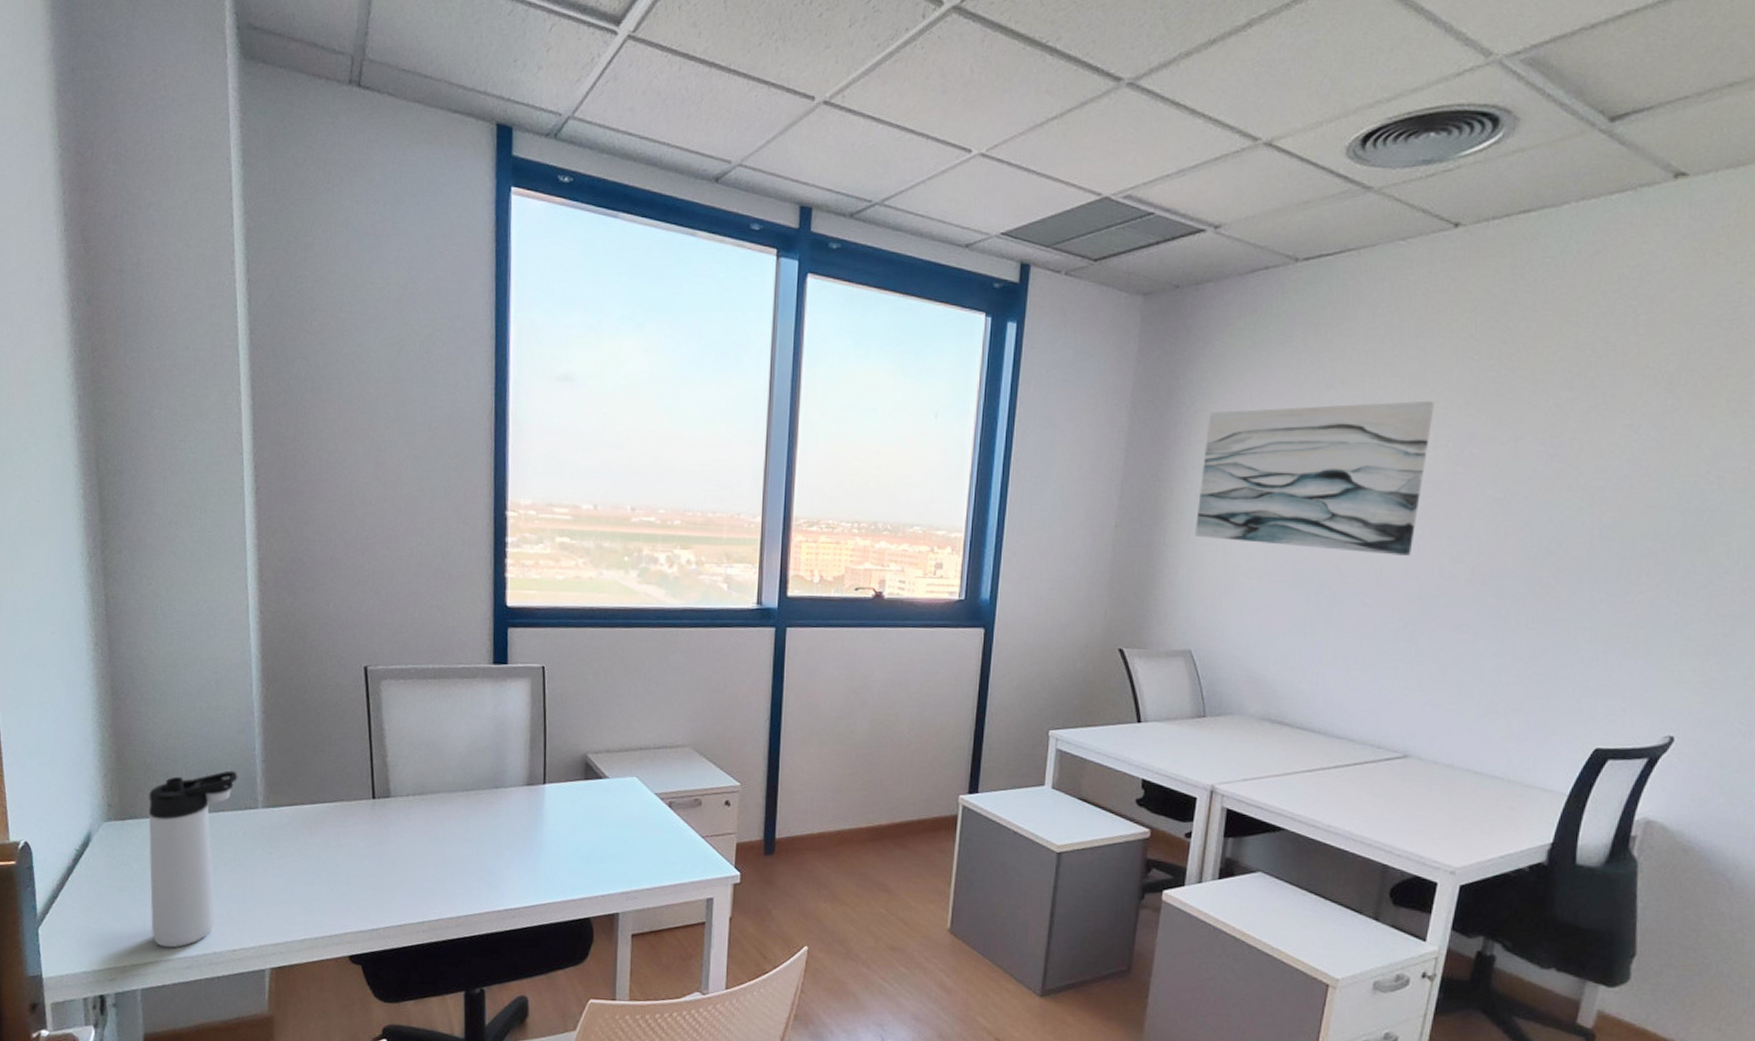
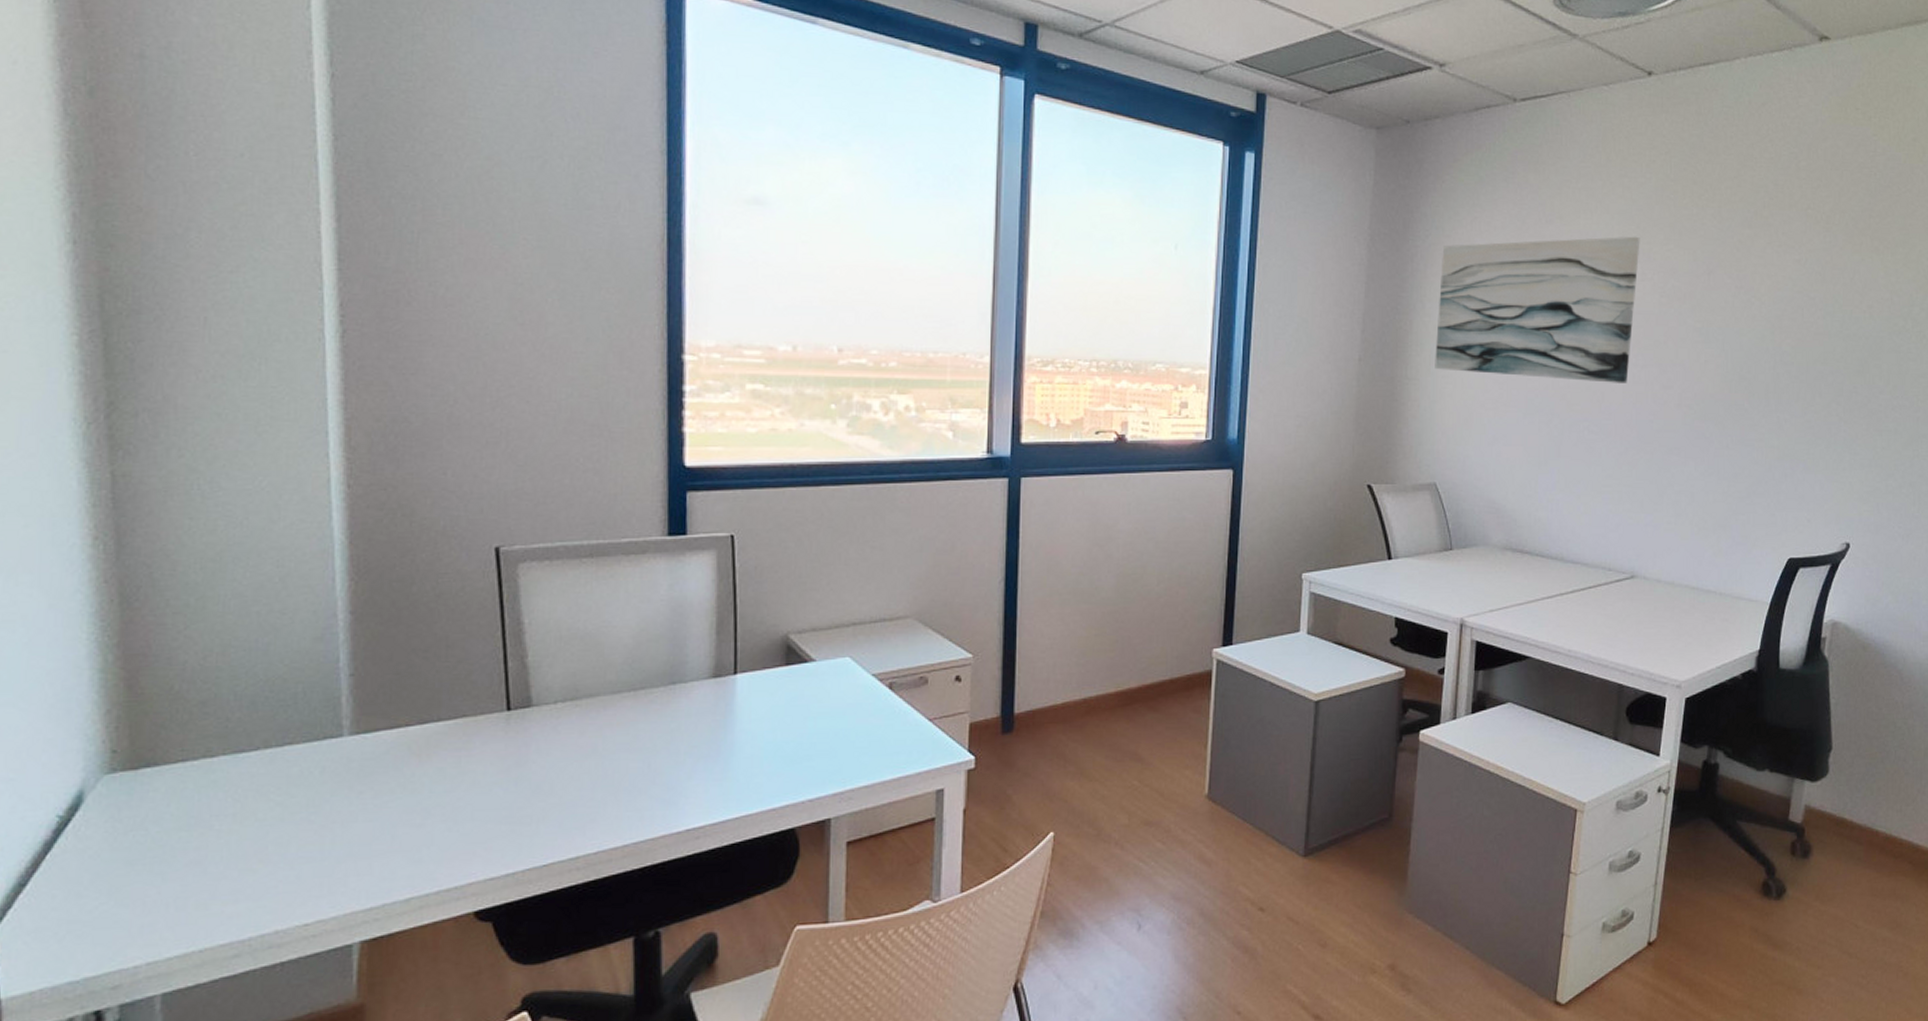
thermos bottle: present [148,770,238,948] -> none [176,690,313,934]

